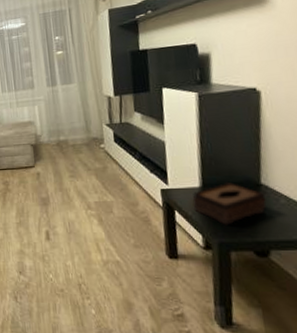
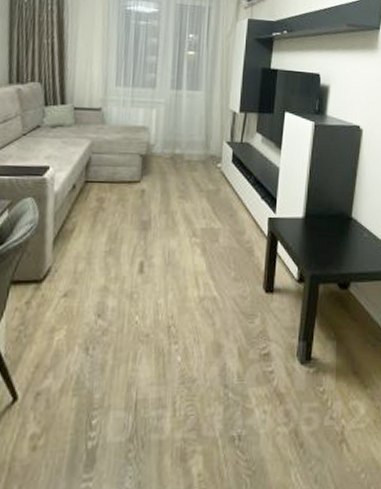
tissue box: present [192,181,267,225] -> none [294,213,354,257]

